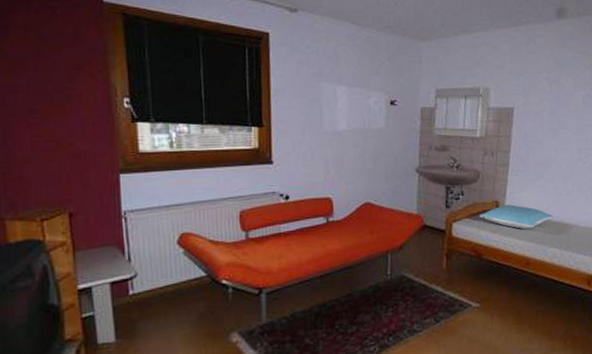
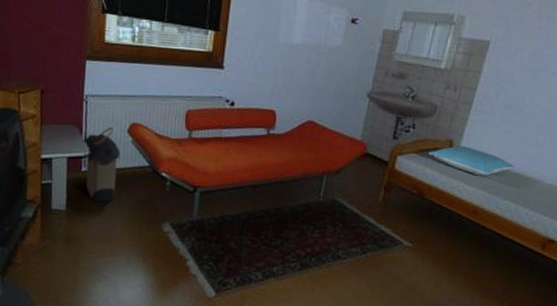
laundry hamper: none [125,240,173,325] -> present [82,126,121,202]

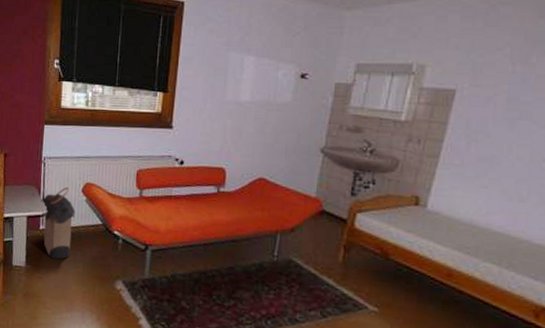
pillow: present [428,145,515,176] -> none [392,202,495,235]

